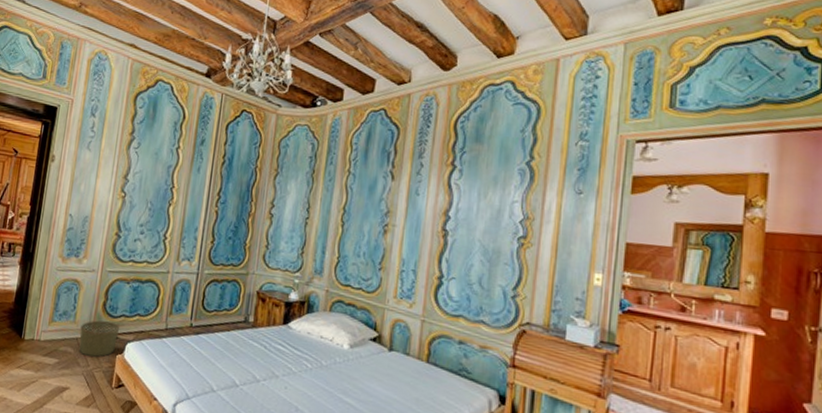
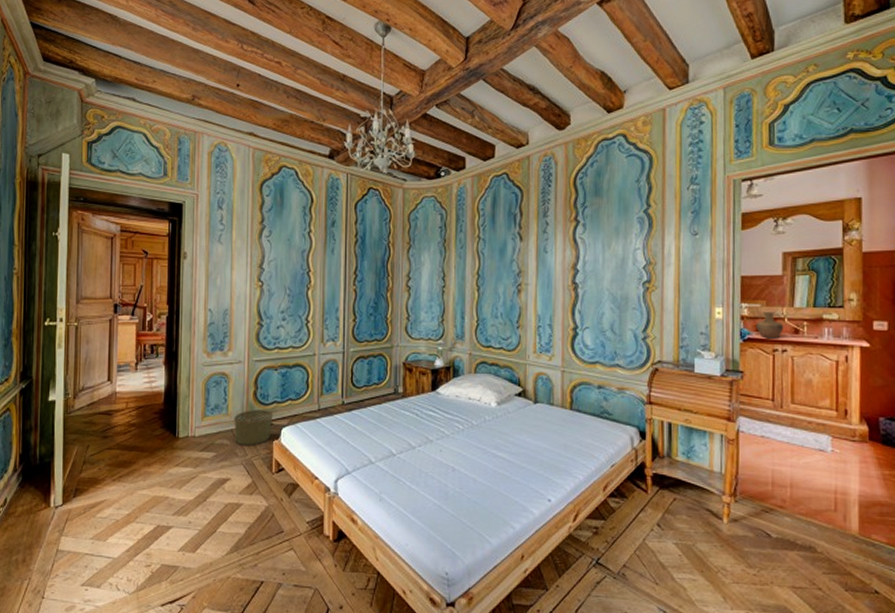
vase: none [638,284,670,315] -> present [756,312,784,339]

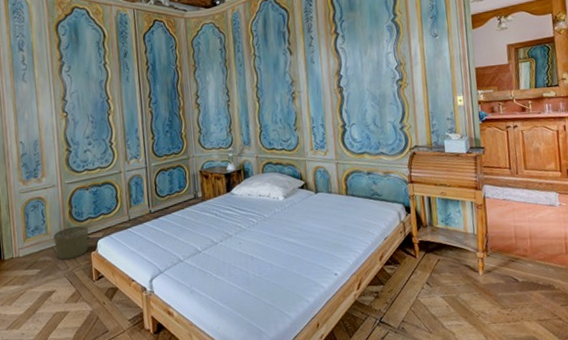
vase: present [756,312,784,339] -> none [491,95,514,118]

